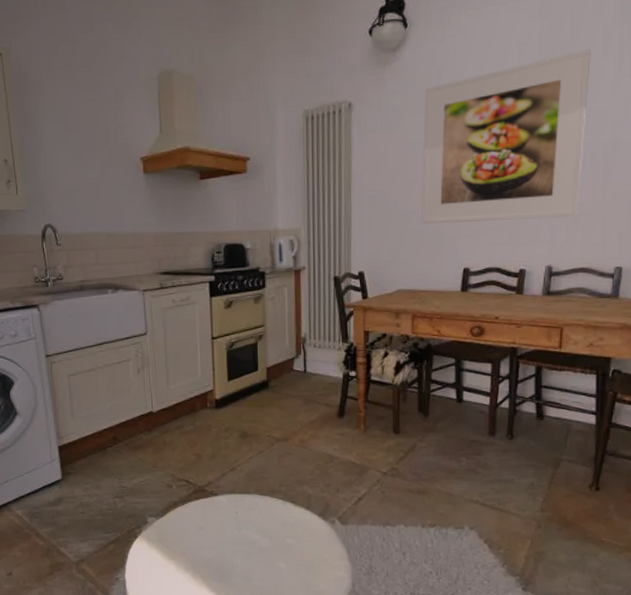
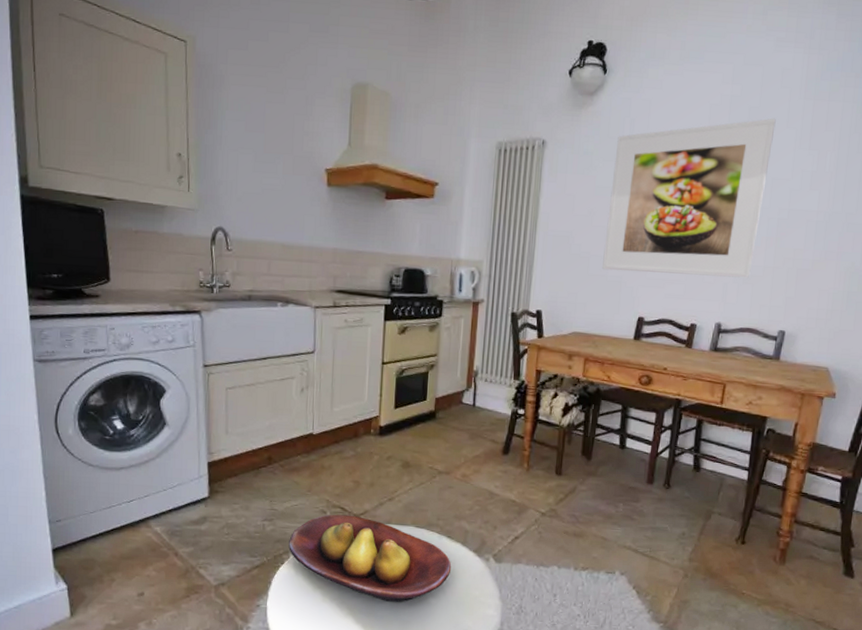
fruit bowl: none [140,487,298,569] -> present [289,514,452,602]

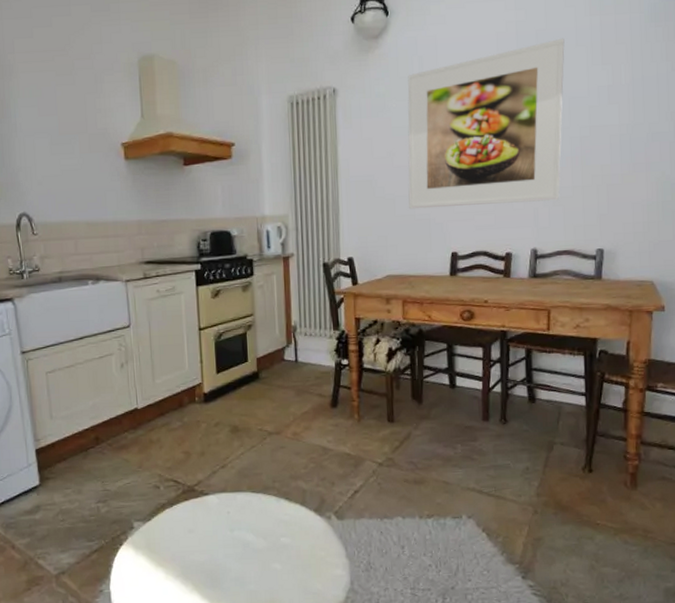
fruit bowl: present [289,514,452,602] -> none [125,487,294,573]

